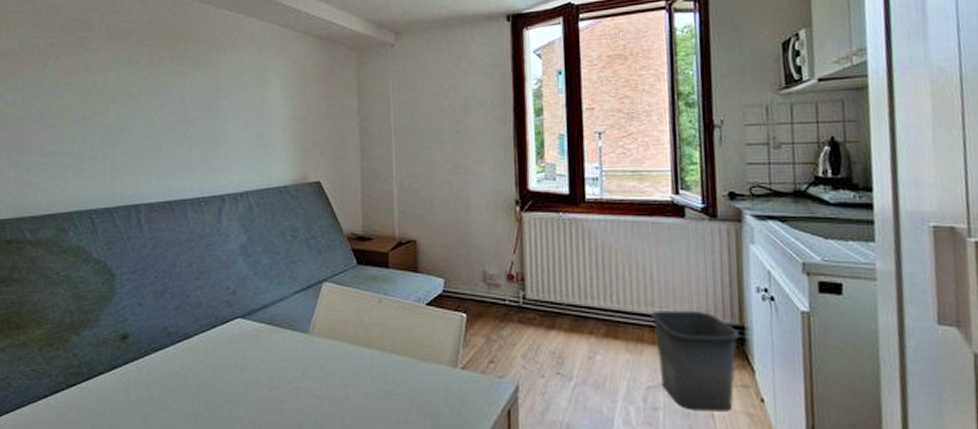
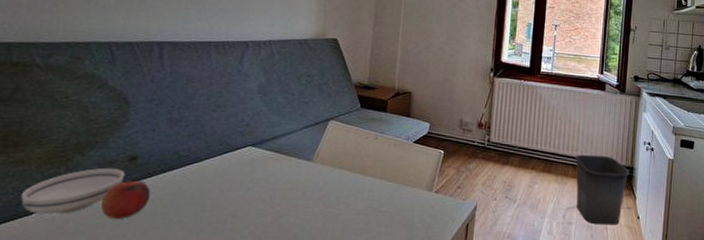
bowl: none [28,348,119,400] -> present [20,167,126,214]
fruit: none [100,362,145,405] -> present [101,181,151,219]

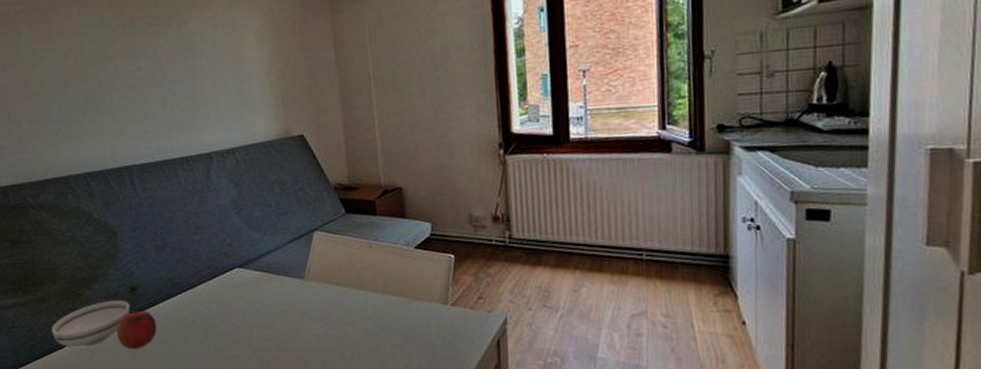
waste bin: present [574,154,630,225] -> none [635,242,724,335]

